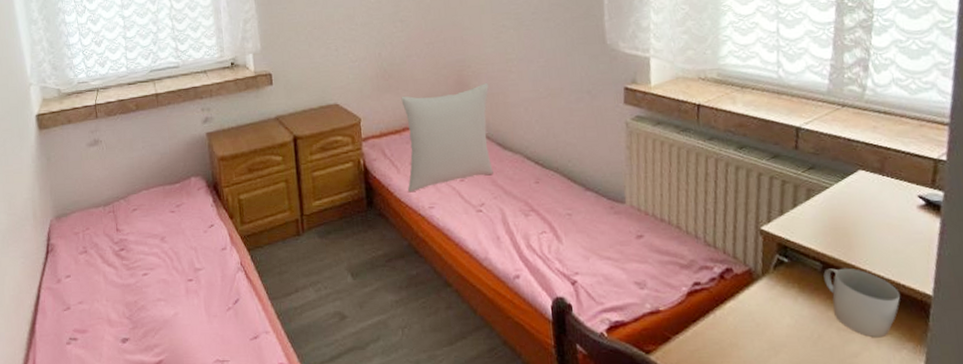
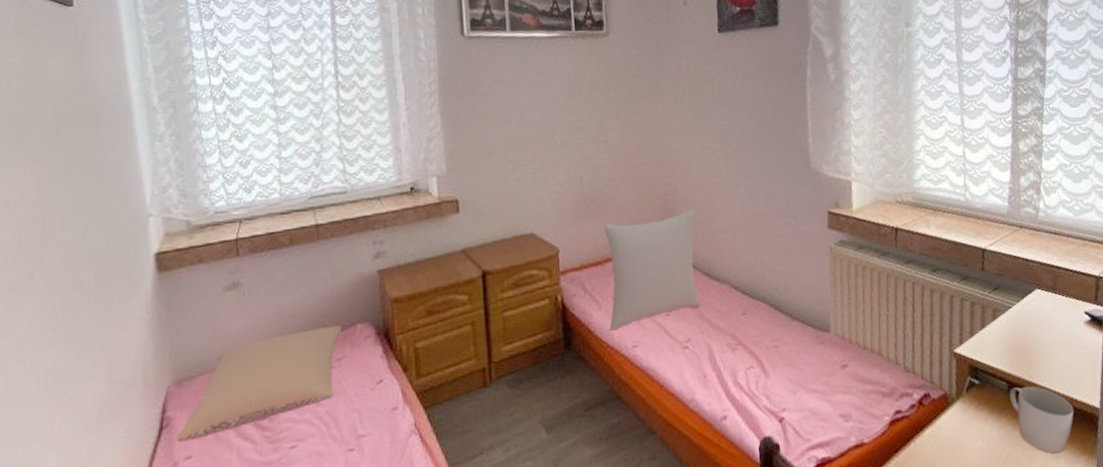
pillow: none [59,177,180,264] -> present [177,325,343,443]

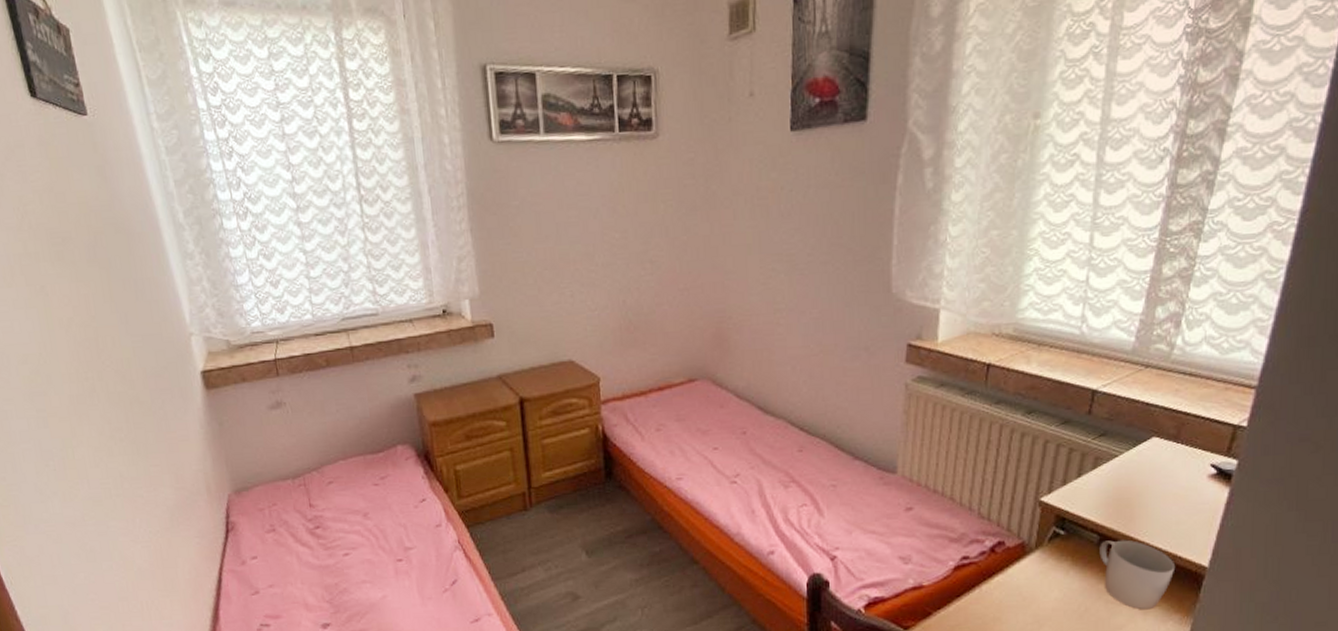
pillow: present [177,325,343,443] -> none [242,446,384,544]
pillow: present [603,208,700,331] -> none [648,337,752,462]

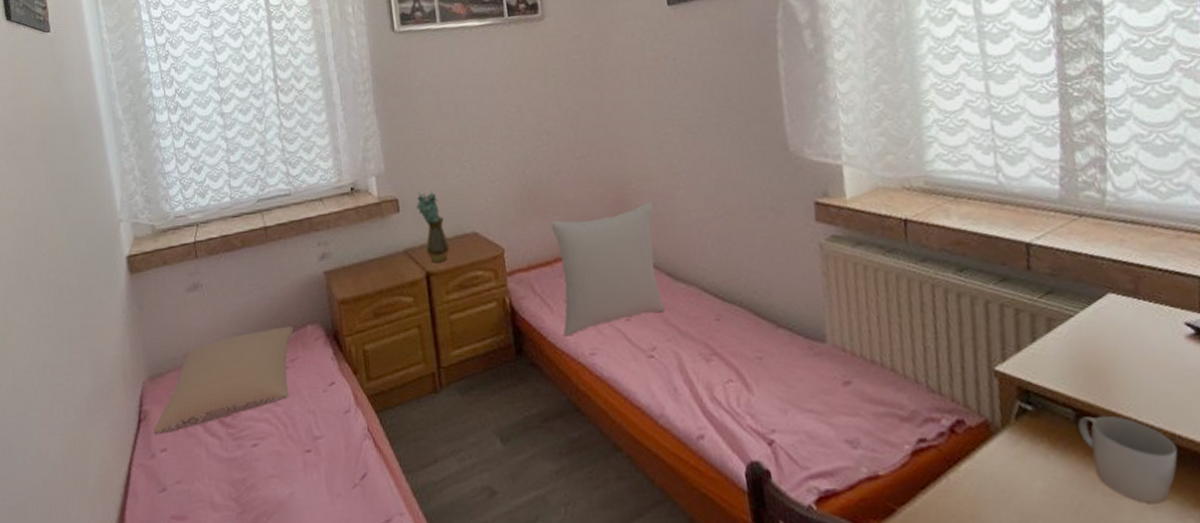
pillow: none [242,446,384,544] -> present [153,326,294,435]
vase: none [511,317,545,389] -> present [416,191,450,263]
pillow: none [648,337,752,462] -> present [550,202,665,337]

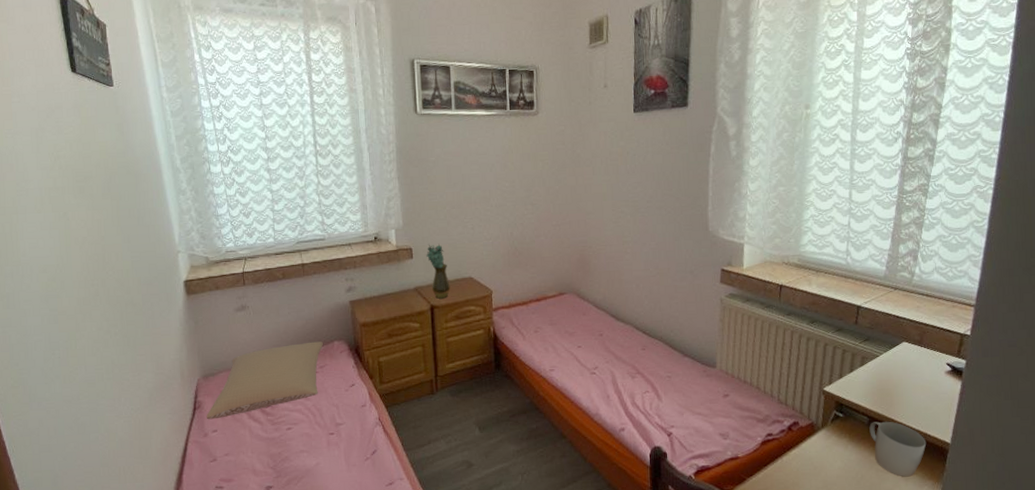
pillow: present [550,202,665,337] -> none [529,262,607,357]

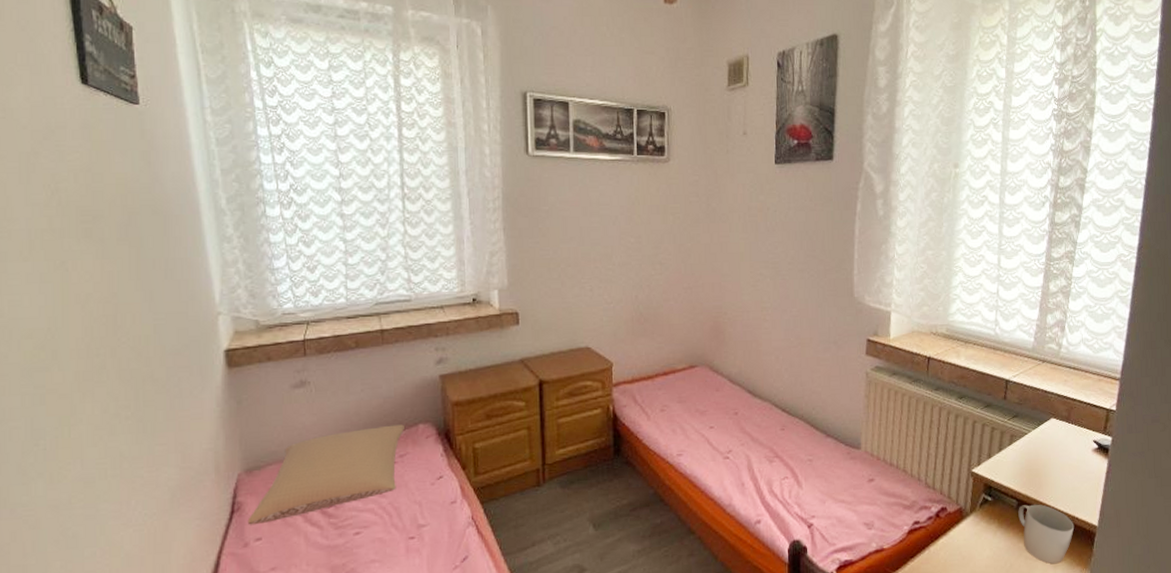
vase: present [426,243,451,299] -> none [535,307,563,372]

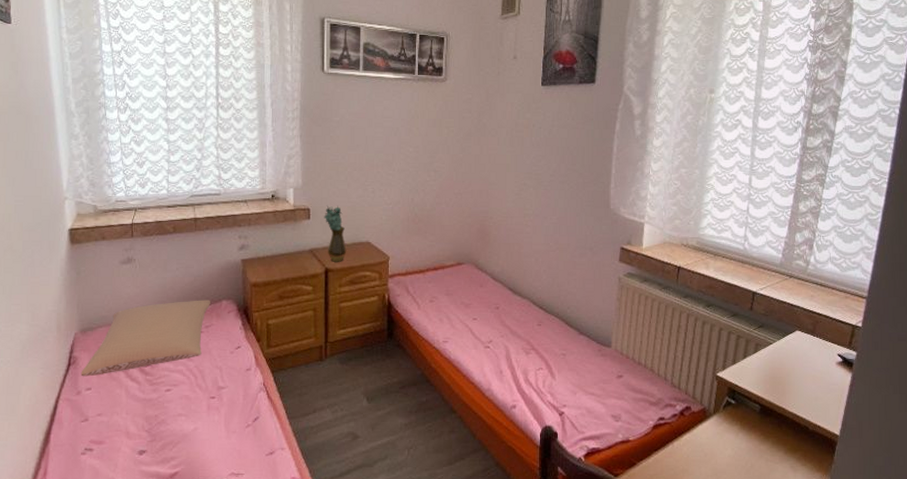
vase: none [535,307,563,372] -> present [324,205,347,262]
mug: present [1018,504,1075,564] -> none [760,410,816,468]

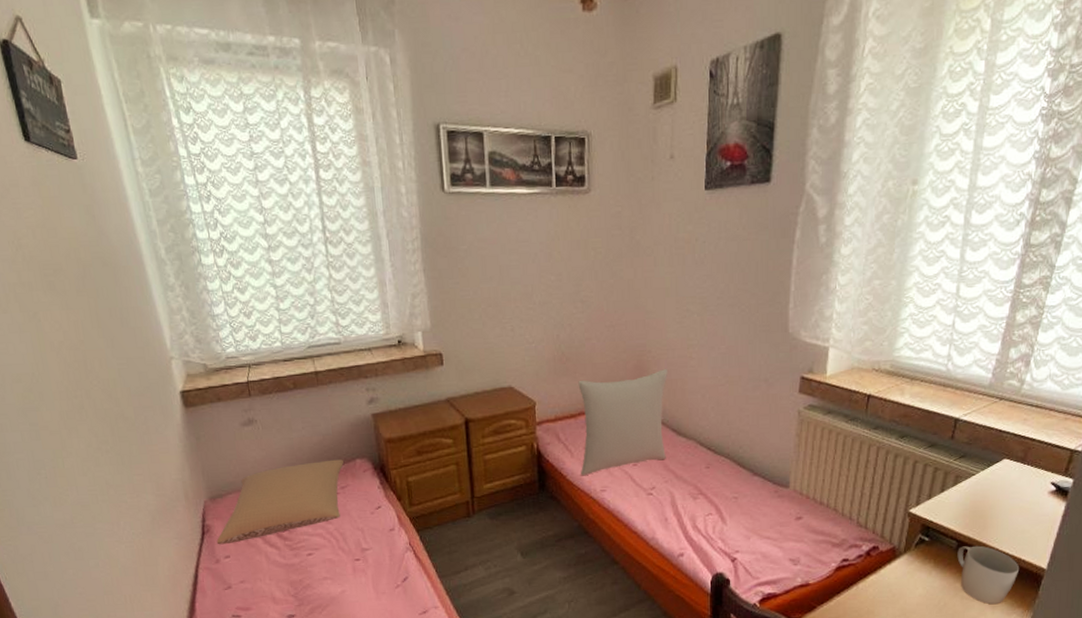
vase: present [324,205,347,262] -> none [458,348,488,411]
pillow: none [426,234,506,327] -> present [578,369,668,476]
mug: none [760,410,816,468] -> present [957,545,1020,605]

